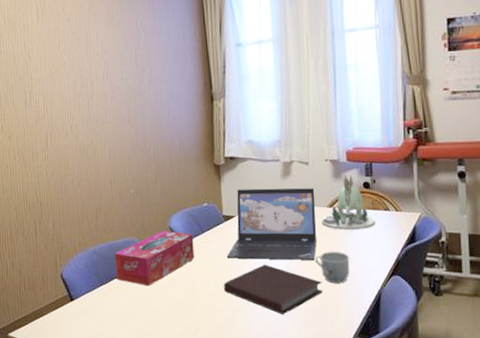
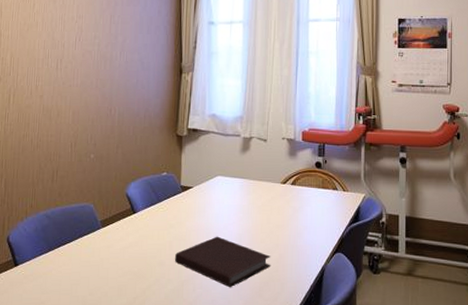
tissue box: present [114,230,194,286] -> none [66,197,149,254]
laptop: present [226,188,317,260] -> none [180,161,271,234]
mug: present [315,251,350,284] -> none [265,226,298,259]
toy dinosaur: present [321,173,376,230] -> none [274,152,324,207]

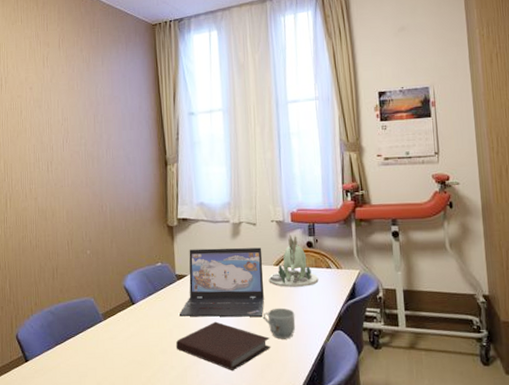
laptop: none [180,161,271,234] -> present [178,247,264,317]
mug: none [265,226,298,259] -> present [262,307,296,339]
toy dinosaur: none [274,152,324,207] -> present [268,233,319,287]

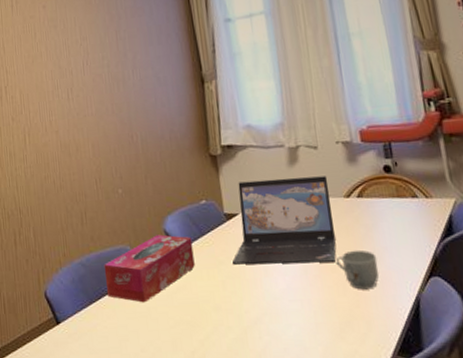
tissue box: none [70,290,148,346] -> present [104,234,195,303]
notebook: present [176,321,270,370] -> none [231,269,349,331]
toy dinosaur: present [268,233,319,287] -> none [338,157,403,224]

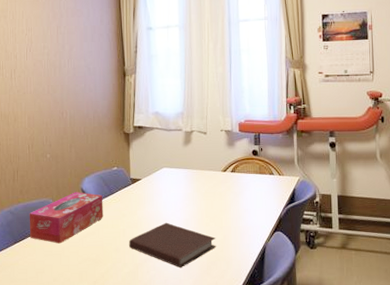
laptop: present [231,176,337,265] -> none [132,154,212,219]
notebook: none [231,269,349,331] -> present [129,222,216,267]
mug: present [335,249,379,290] -> none [210,210,240,239]

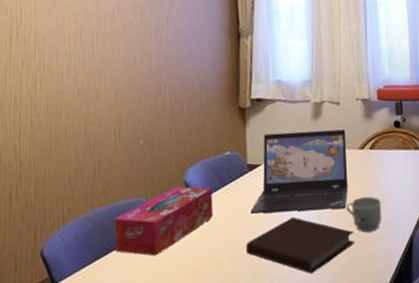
laptop: none [132,154,212,219] -> present [250,129,348,214]
mug: none [210,210,240,239] -> present [346,196,382,233]

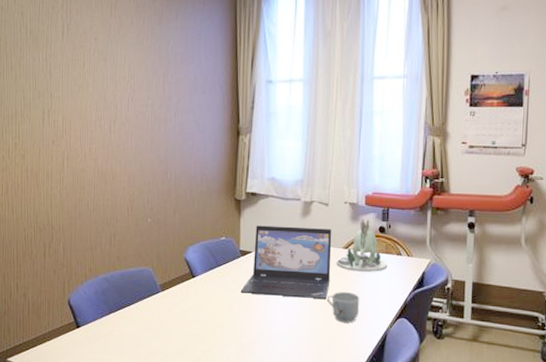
tissue box: present [114,186,213,256] -> none [126,261,208,317]
notebook: present [246,217,354,273] -> none [235,300,332,350]
toy dinosaur: none [353,113,407,173] -> present [336,217,388,272]

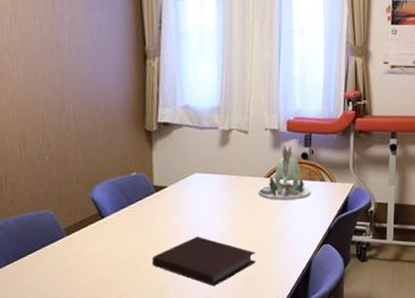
notebook: none [235,300,332,350] -> present [152,236,255,286]
laptop: present [240,225,332,299] -> none [156,157,253,232]
mug: present [326,291,360,323] -> none [249,221,284,254]

